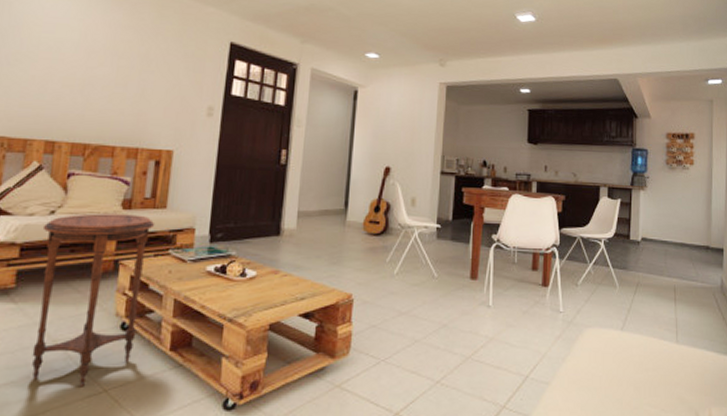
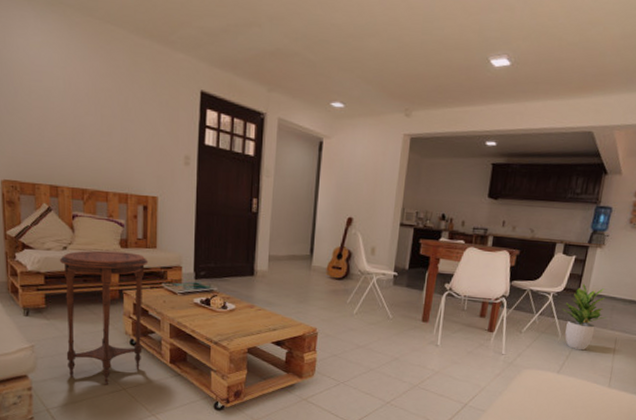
potted plant: none [615,227,662,302] -> present [562,283,607,351]

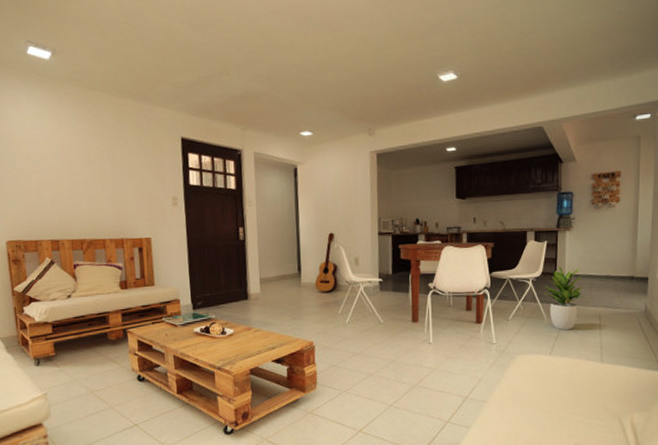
side table: present [59,250,149,385] -> none [64,292,150,424]

